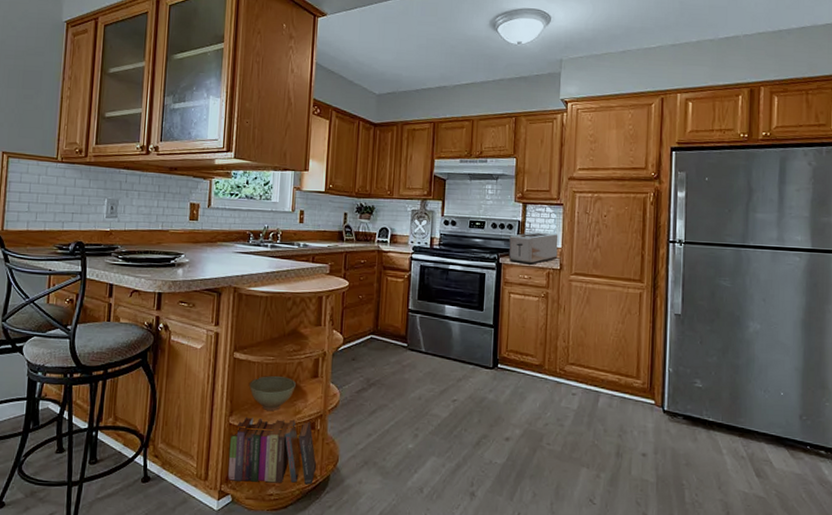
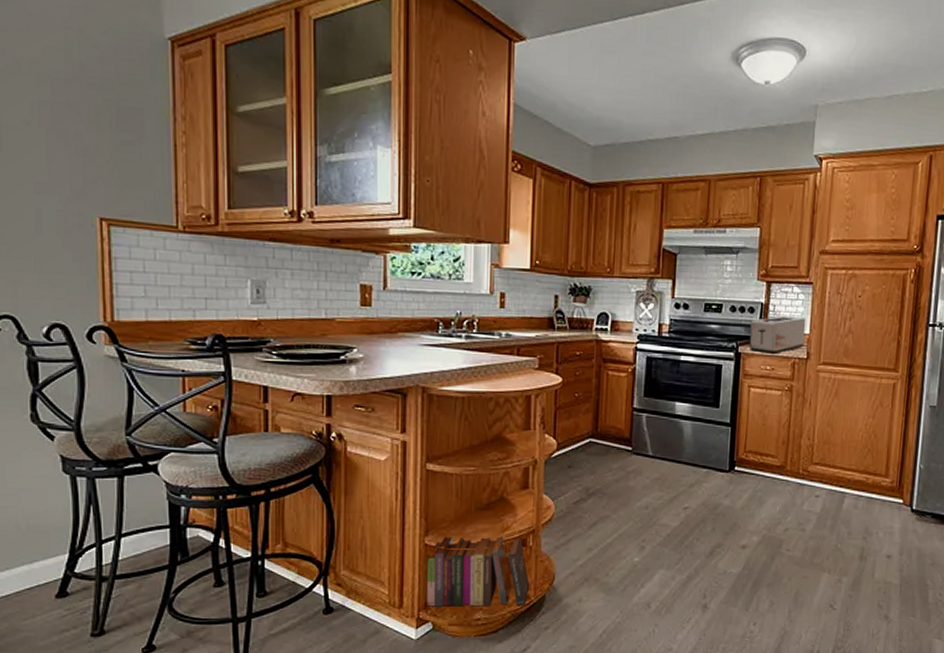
bowl: present [249,375,297,411] -> none [447,488,504,528]

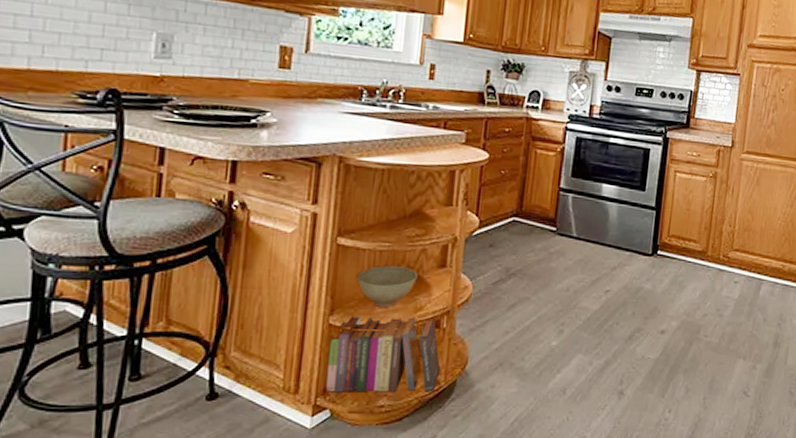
bowl: none [447,488,504,528] -> present [357,265,419,307]
toaster: present [749,315,806,354] -> none [677,103,733,141]

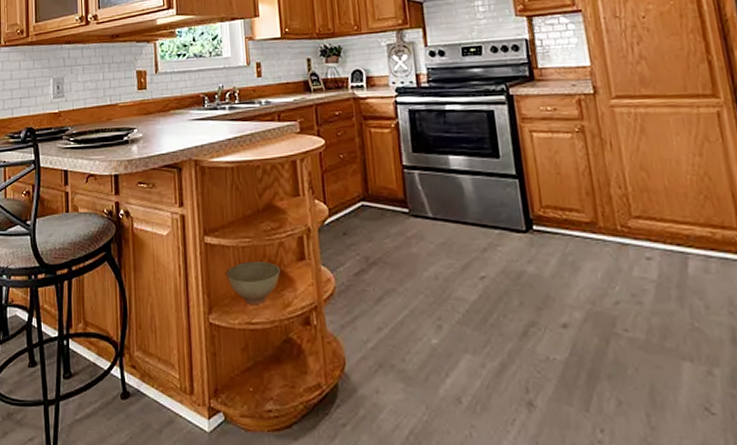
books: present [326,315,441,393] -> none [212,313,320,397]

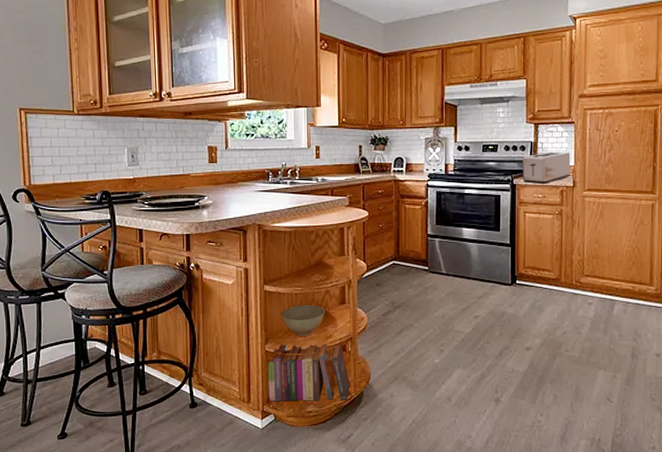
books: none [212,313,320,397] -> present [267,343,351,402]
toaster: none [517,48,588,93] -> present [522,151,571,184]

